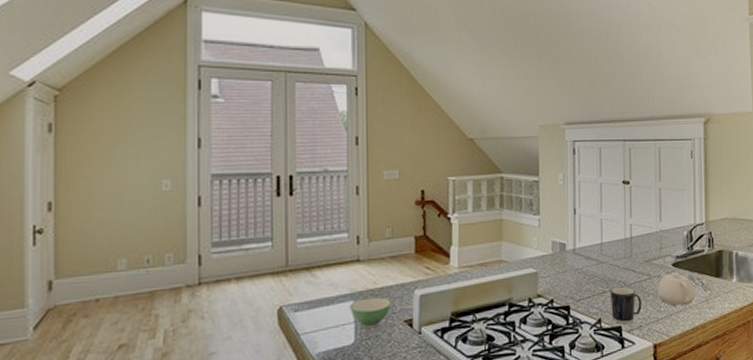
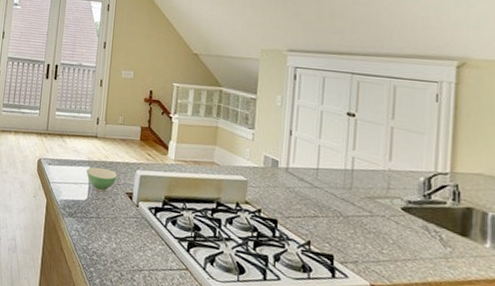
mug: present [609,286,642,324] -> none [322,214,360,255]
teapot: present [657,272,695,306] -> none [380,214,430,256]

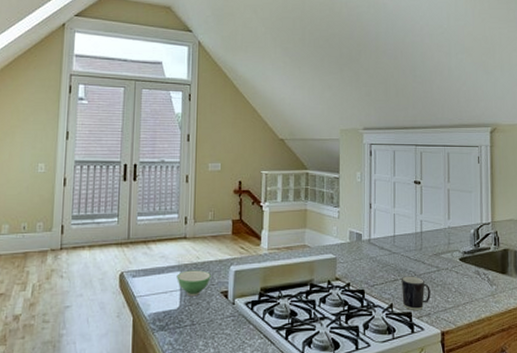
mug: none [322,214,360,255] -> present [401,276,430,310]

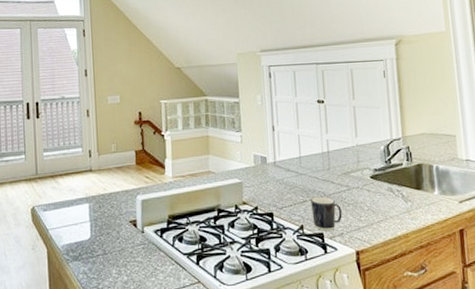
bowl: present [177,270,211,297] -> none [85,201,119,227]

